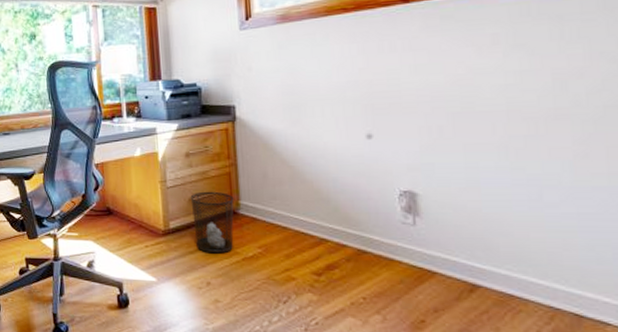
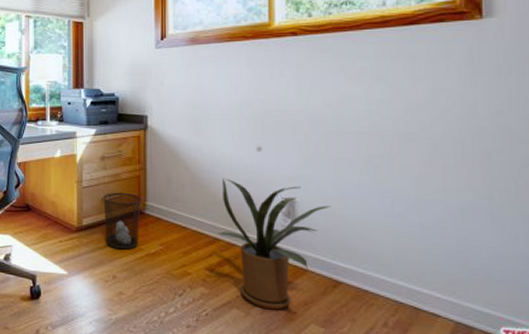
house plant: none [325,171,463,318] -> present [218,178,332,310]

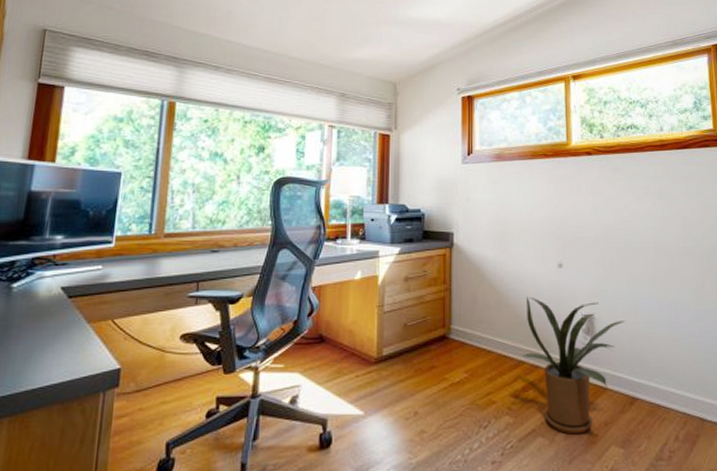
waste bin: present [103,192,141,250] -> none [405,316,446,381]

